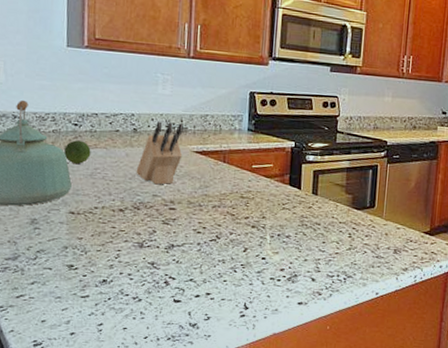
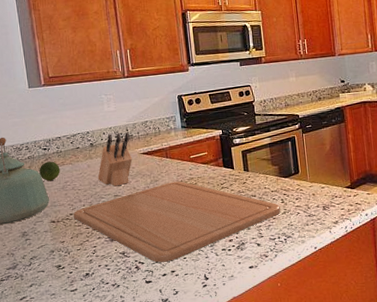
chopping board: none [99,191,346,282] -> present [74,181,280,263]

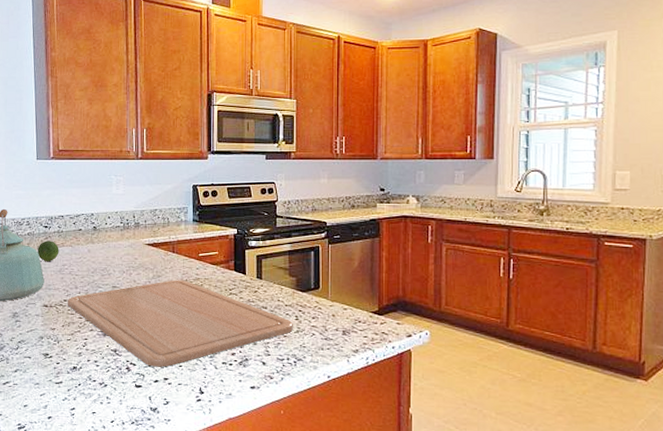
knife block: present [97,132,133,187] -> none [97,219,136,277]

